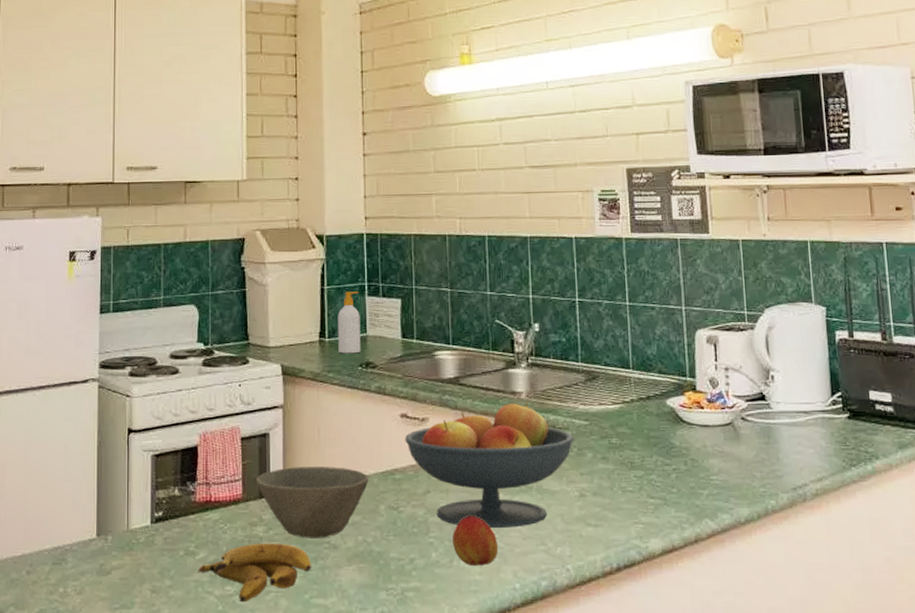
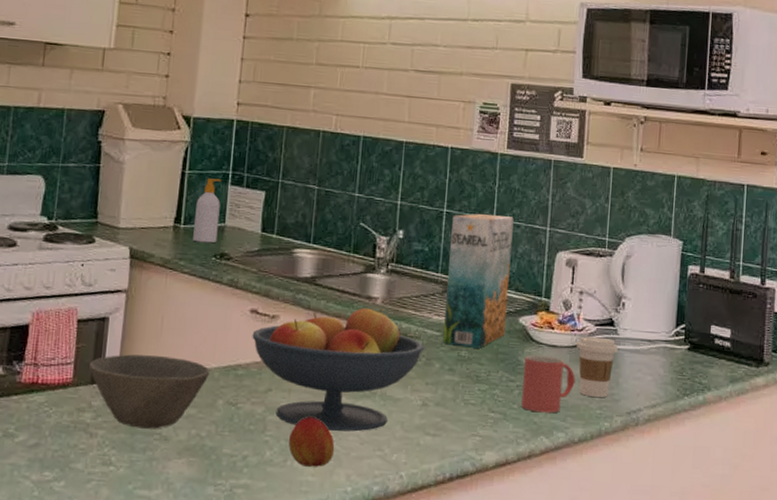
banana: present [197,542,312,602] -> none [14,429,140,488]
cereal box: none [586,299,654,434] -> present [443,214,514,348]
mug: none [678,436,733,495] -> present [521,355,575,413]
coffee cup: none [729,413,773,474] -> present [576,336,618,397]

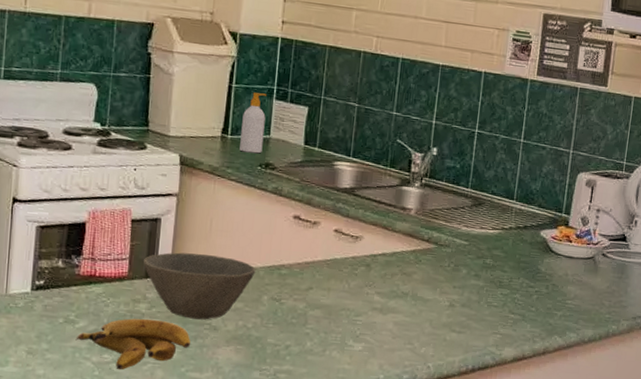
banana: none [14,429,140,488] -> present [75,318,191,369]
fruit bowl: present [252,307,424,432] -> none [295,217,453,327]
peach: present [289,416,335,467] -> none [327,312,369,357]
cereal box: present [443,214,514,348] -> none [470,135,540,257]
mug: present [521,355,575,413] -> none [539,264,589,316]
coffee cup: present [576,336,618,397] -> none [591,249,628,304]

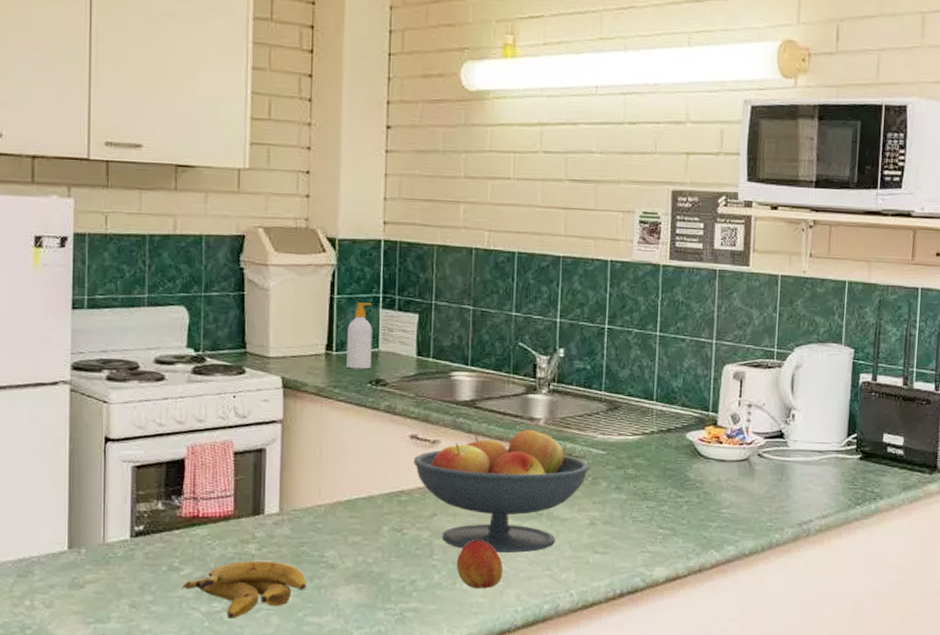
bowl: present [142,252,256,320] -> none [249,485,373,558]
fruit bowl: none [295,217,453,327] -> present [413,428,590,553]
peach: none [327,312,369,357] -> present [457,539,503,589]

